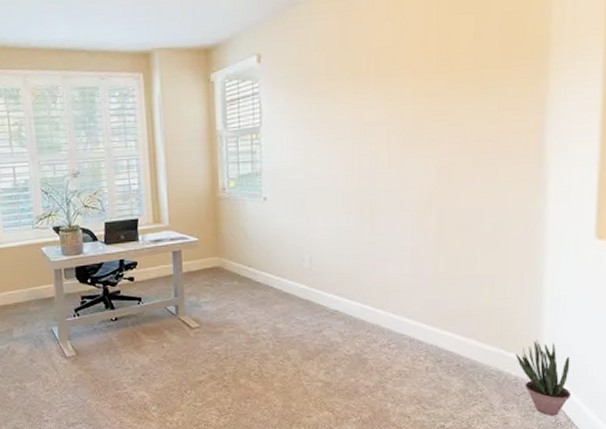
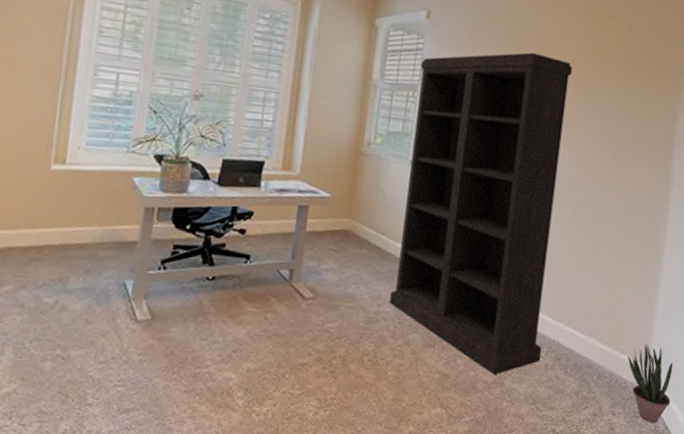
bookshelf: none [259,71,420,379] -> present [390,52,573,374]

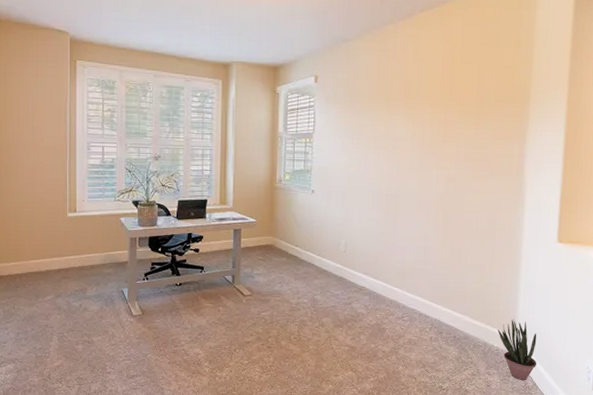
bookshelf: present [390,52,573,374] -> none [306,98,434,346]

